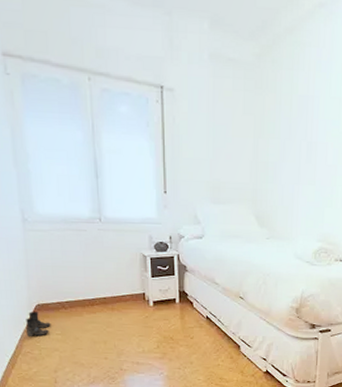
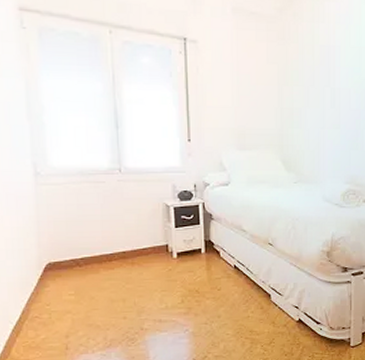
boots: present [25,312,51,337] -> none [34,271,63,299]

